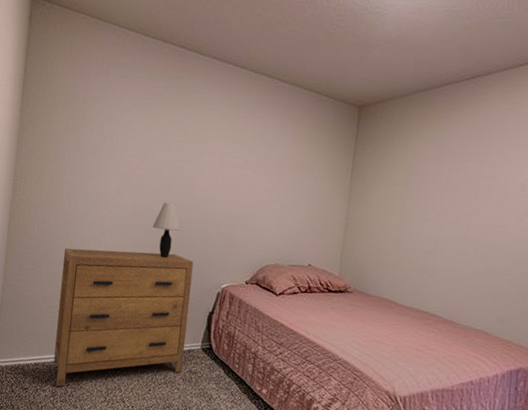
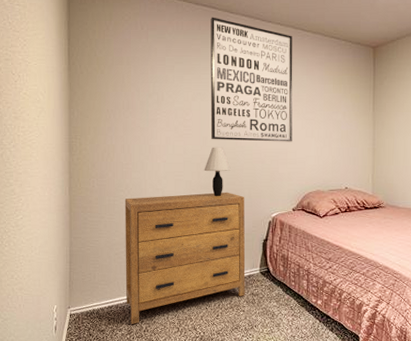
wall art: none [164,57,267,206] -> present [210,17,293,142]

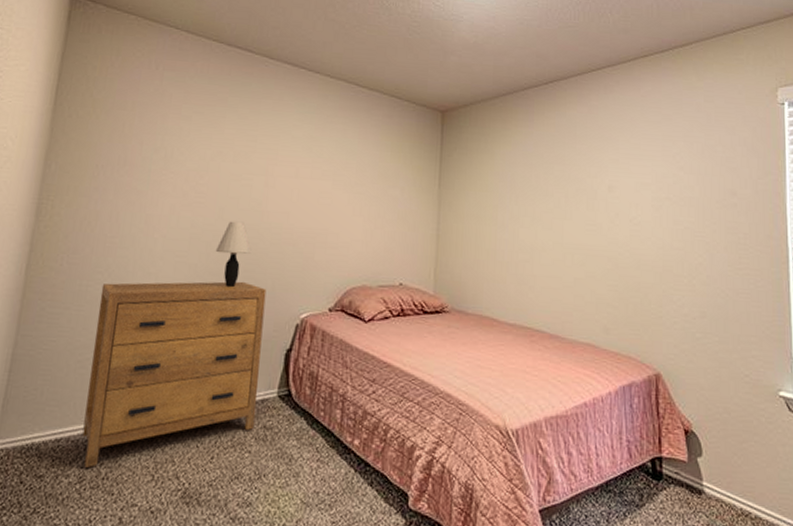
wall art: present [210,17,293,142] -> none [230,61,344,221]

